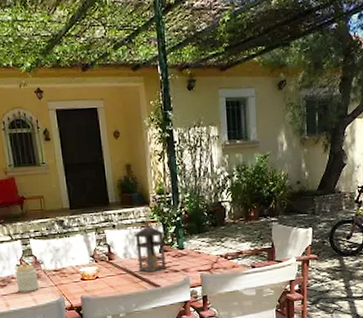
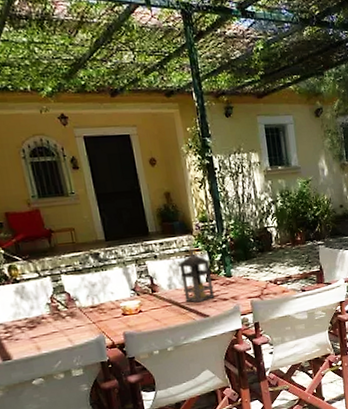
jar: present [15,263,39,292] -> none [45,300,75,333]

